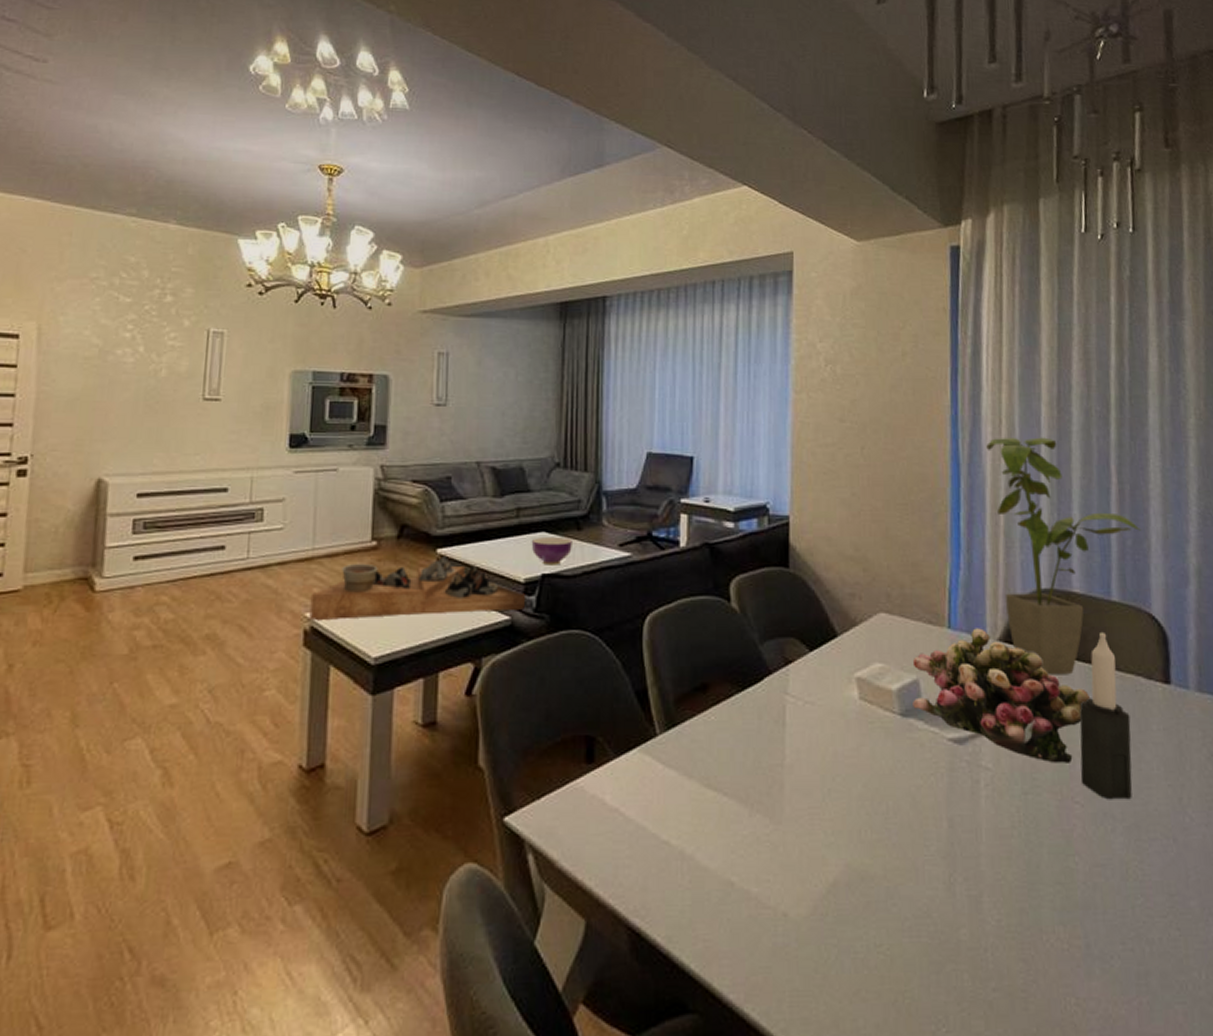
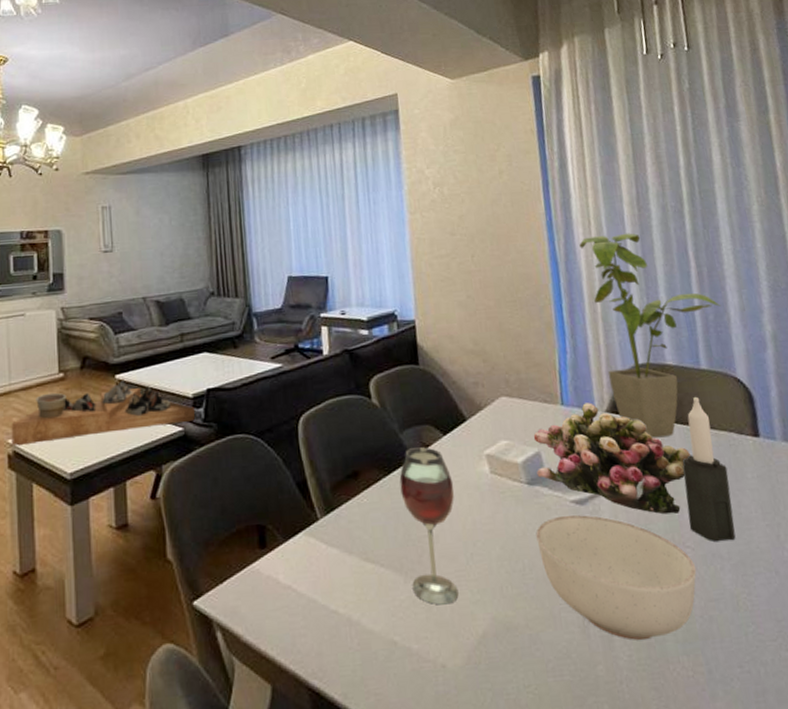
bowl: present [531,538,572,565] -> none [195,356,231,381]
wineglass: none [754,663,816,845] -> present [399,447,459,605]
bowl: none [905,756,1084,903] -> present [535,515,697,640]

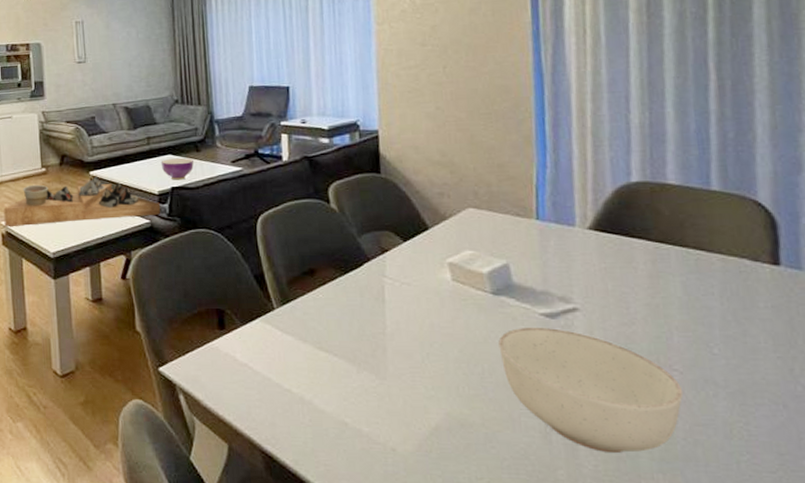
bowl: none [195,356,231,381] -> present [161,158,194,180]
wineglass: present [399,447,459,605] -> none [356,251,413,396]
flower arrangement: present [533,402,690,515] -> none [502,219,688,336]
house plant: present [579,233,722,438] -> none [570,42,746,259]
candle: present [682,396,736,541] -> none [676,218,736,369]

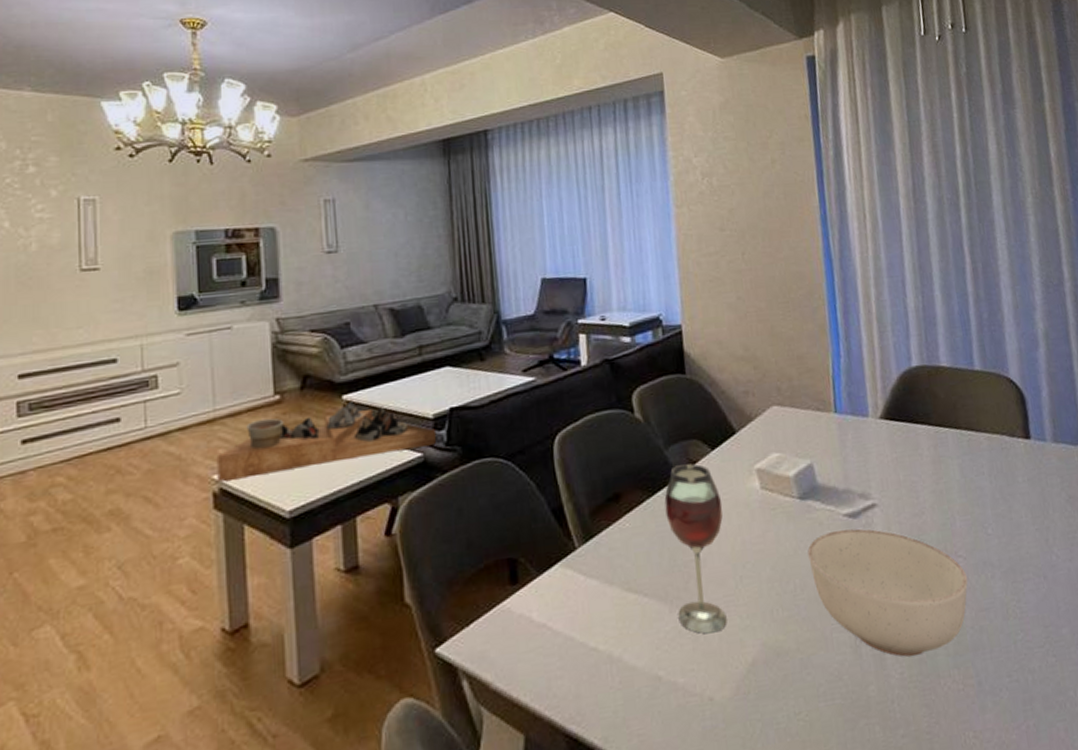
bowl: present [161,158,194,180] -> none [436,369,477,399]
wineglass: none [356,251,413,396] -> present [664,463,727,634]

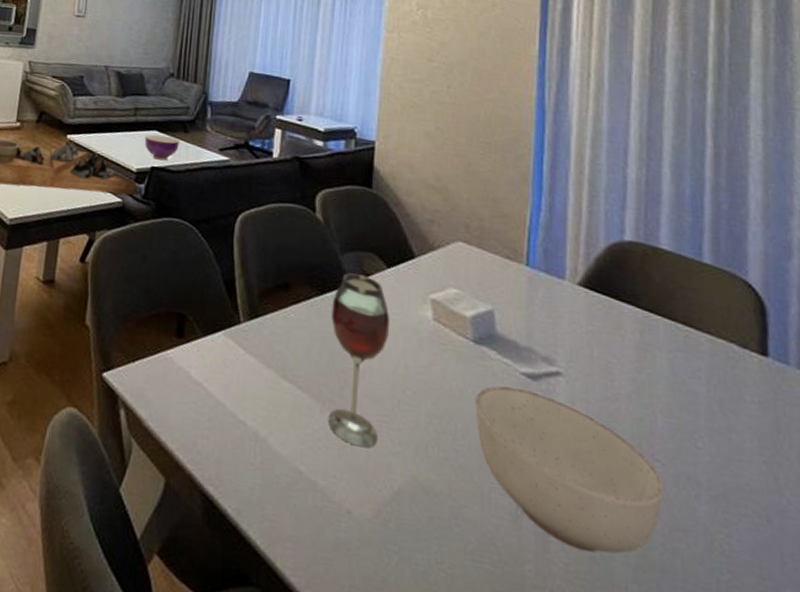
bowl: none [436,369,477,399] -> present [144,135,179,161]

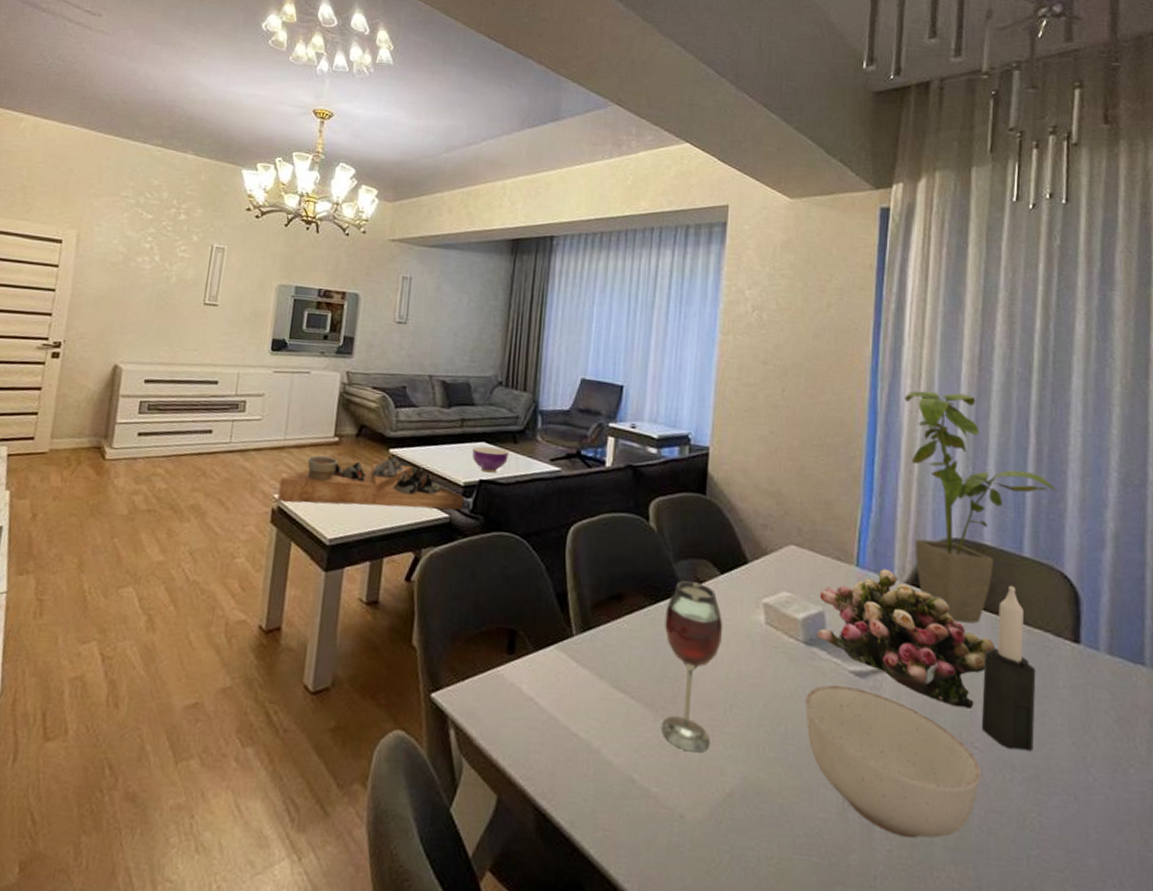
flower arrangement: none [486,269,675,419] -> present [817,569,995,709]
house plant: none [573,90,740,331] -> present [905,390,1059,624]
candle: none [662,291,721,469] -> present [981,585,1036,752]

